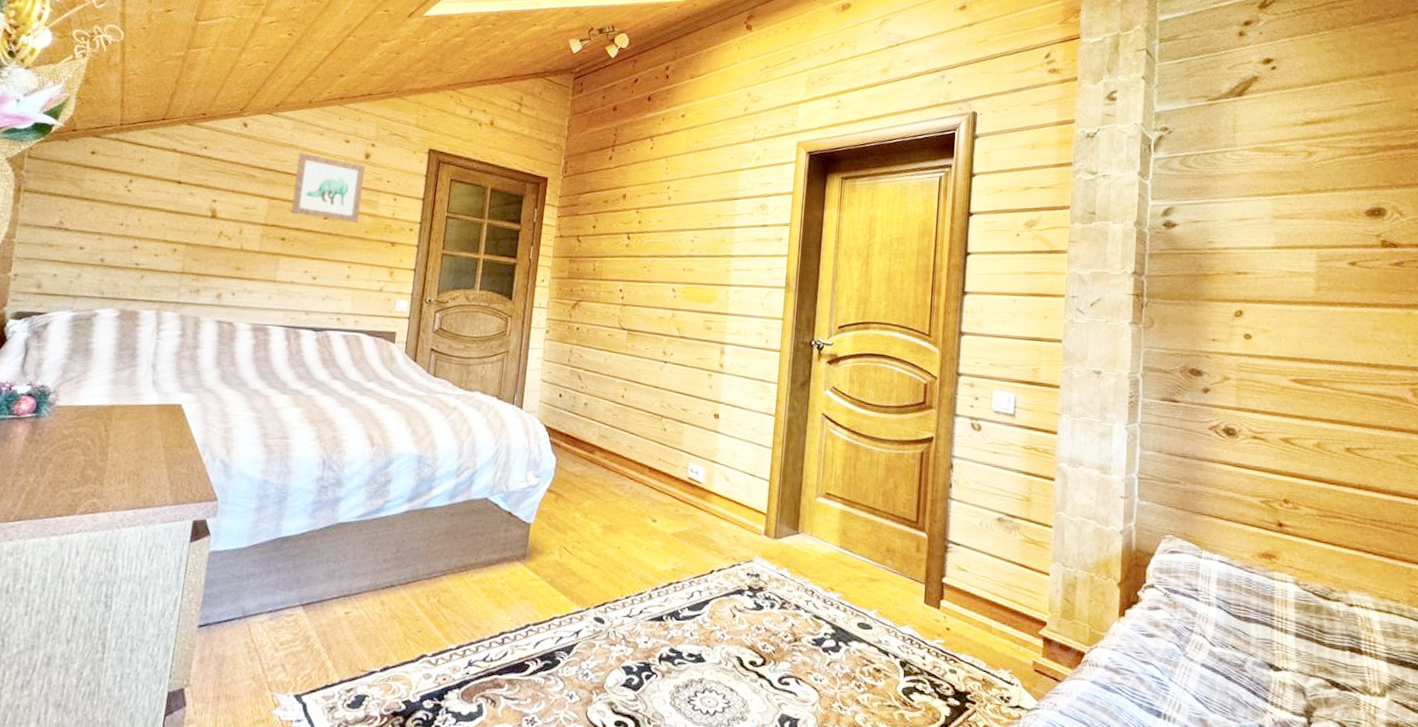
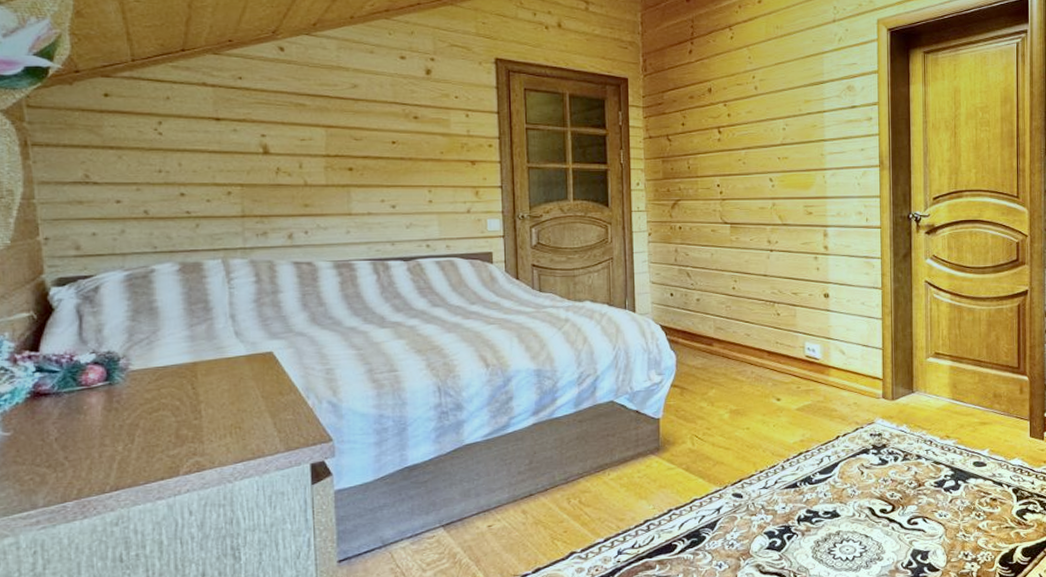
wall art: present [290,152,365,223] -> none [350,74,431,144]

